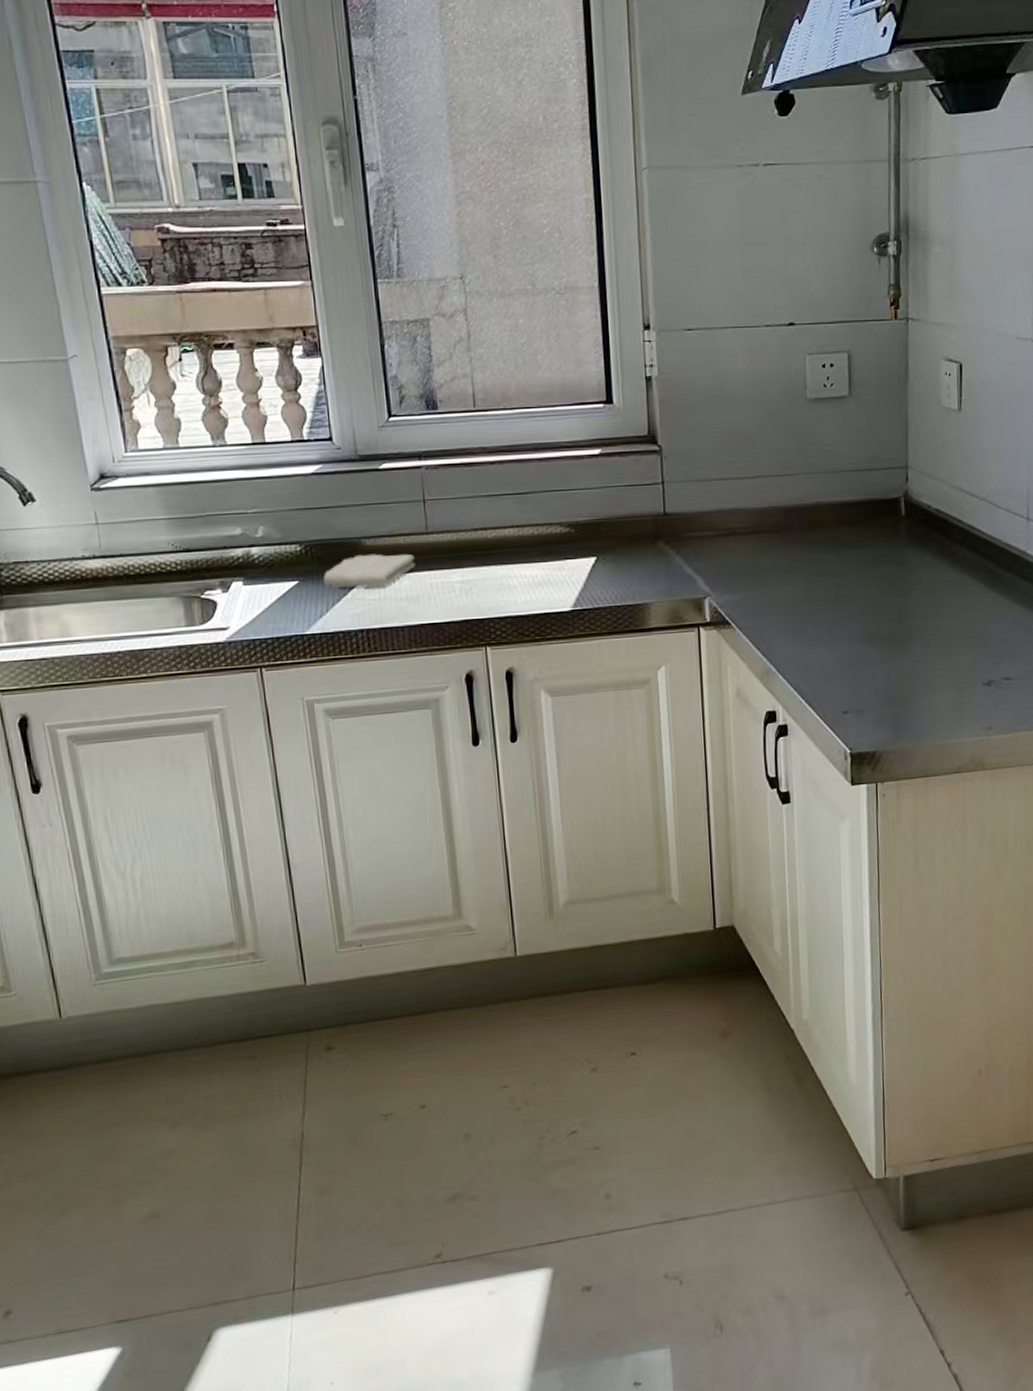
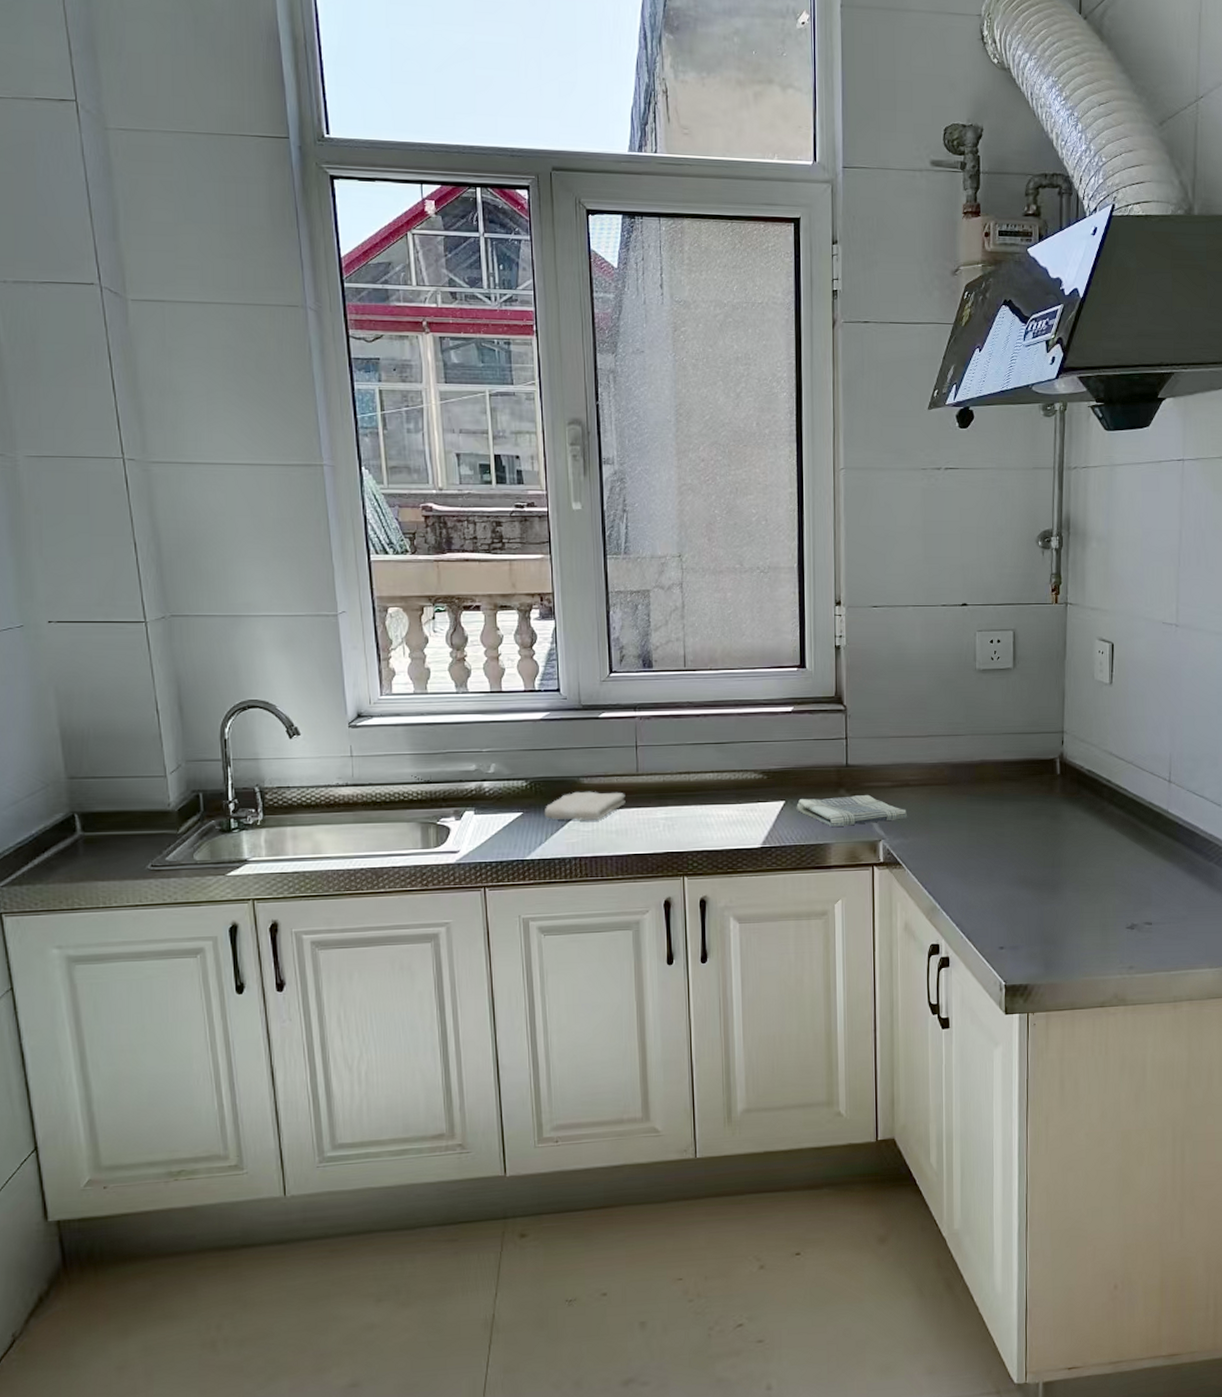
dish towel: none [609,547,736,584] -> present [796,795,908,827]

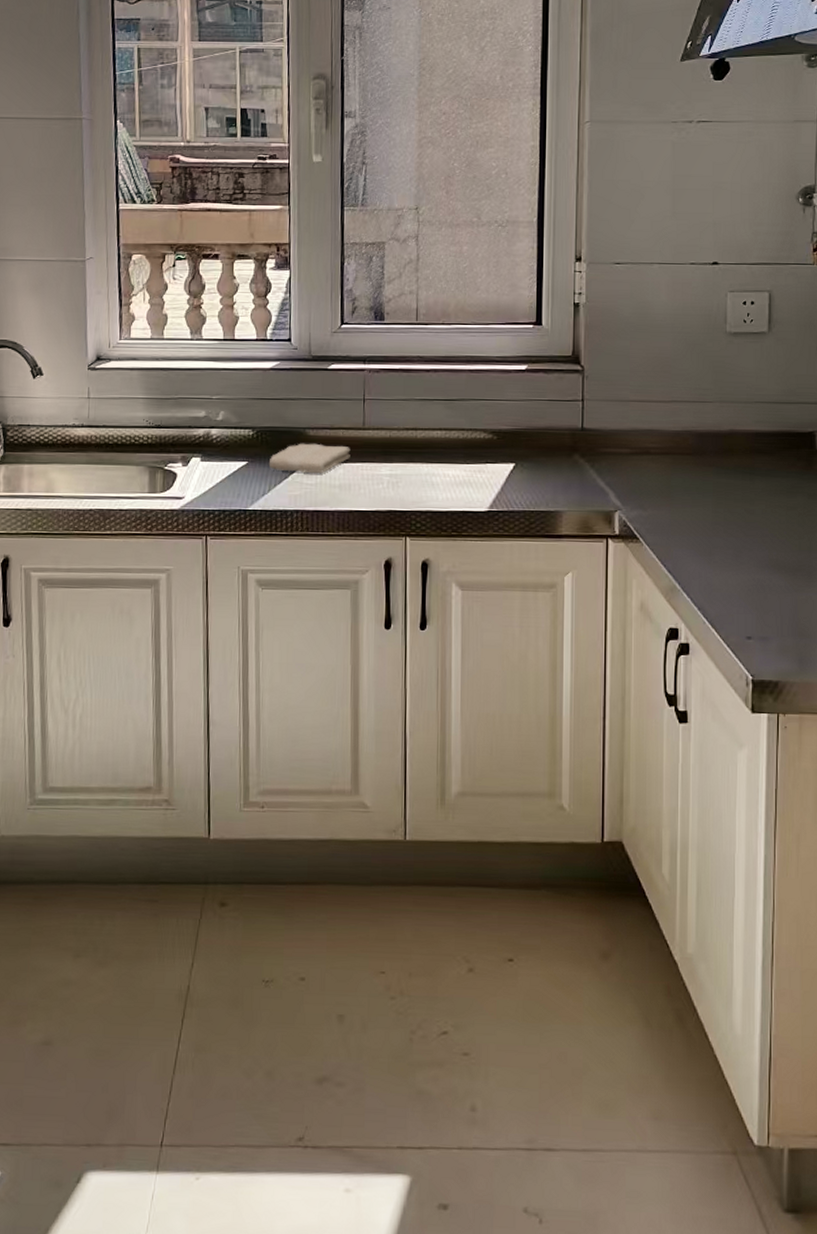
dish towel: present [796,795,908,827] -> none [527,461,647,494]

